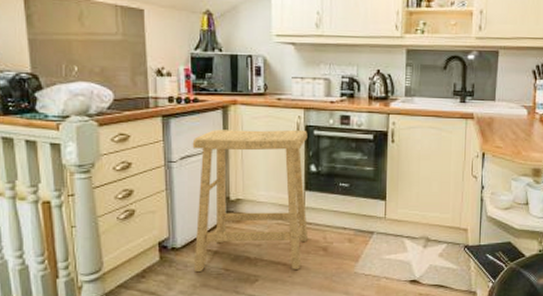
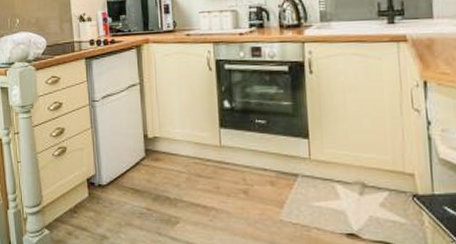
stool: present [192,129,308,273] -> none [111,64,226,213]

